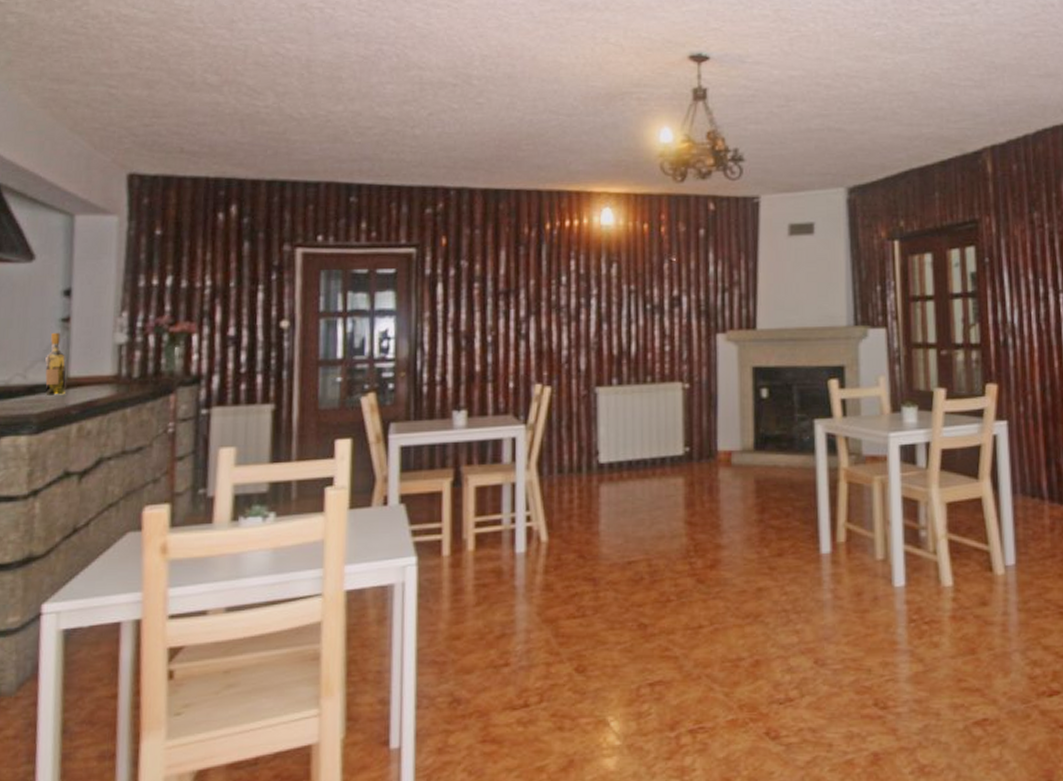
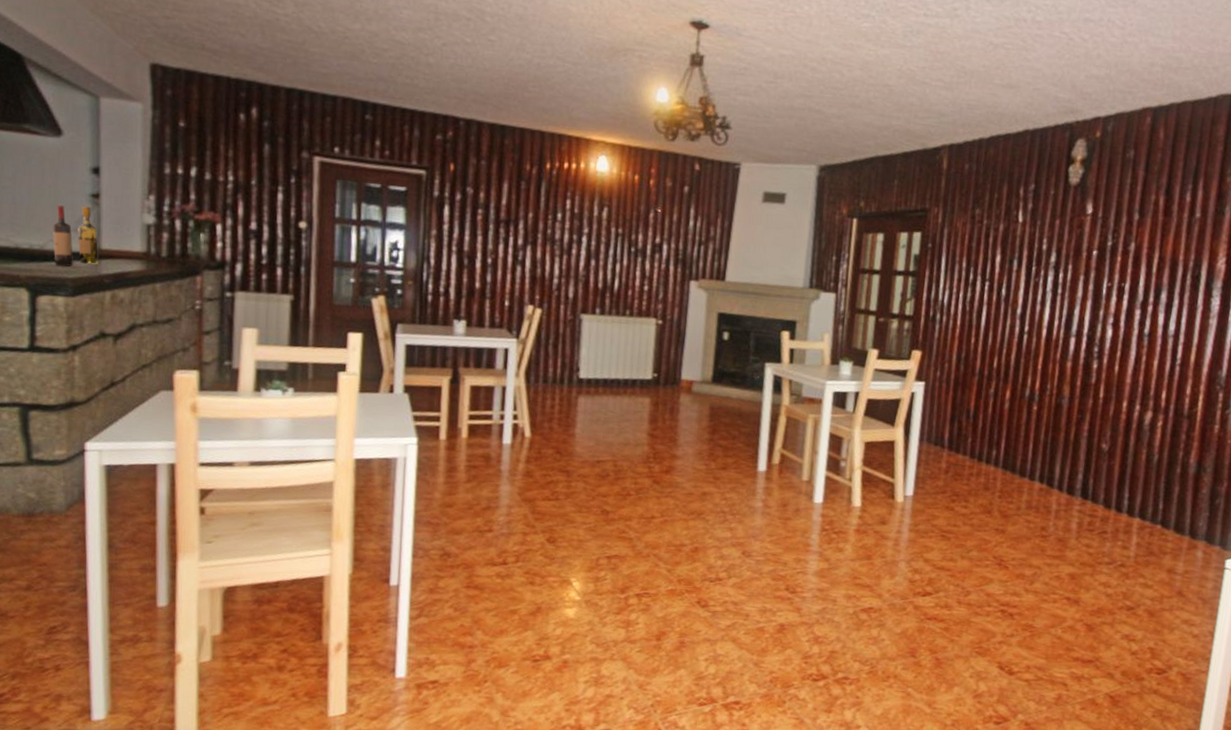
wine bottle: none [19,335,40,401] -> present [53,205,73,267]

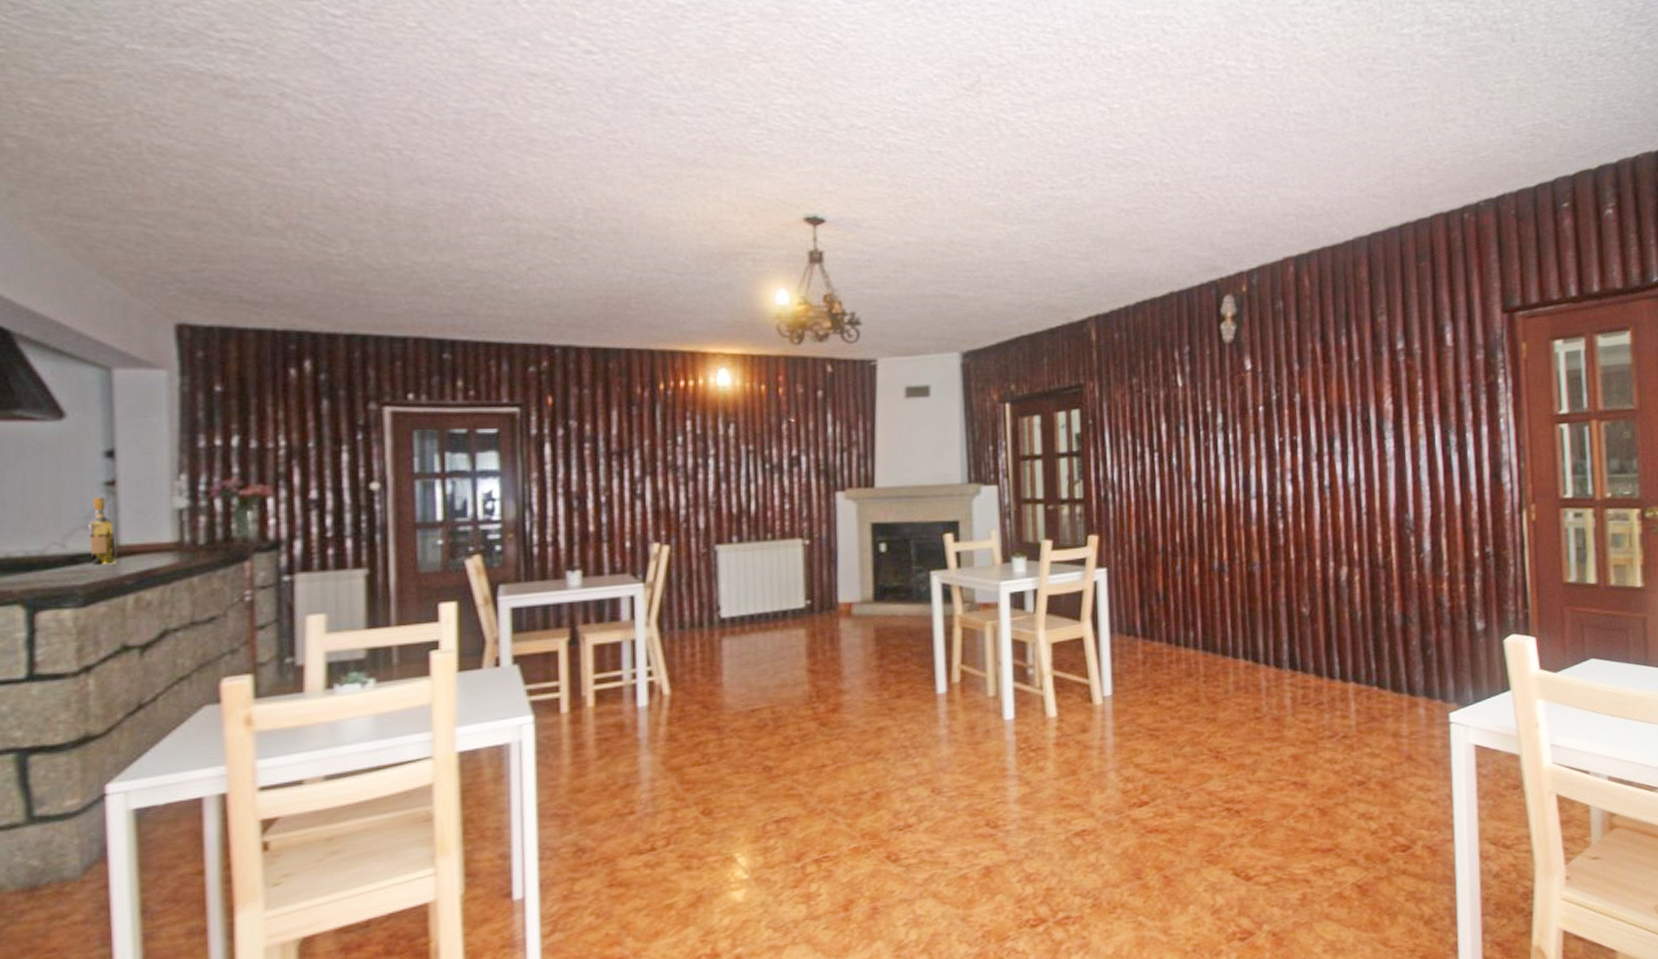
wine bottle: present [53,205,73,267] -> none [55,500,83,572]

